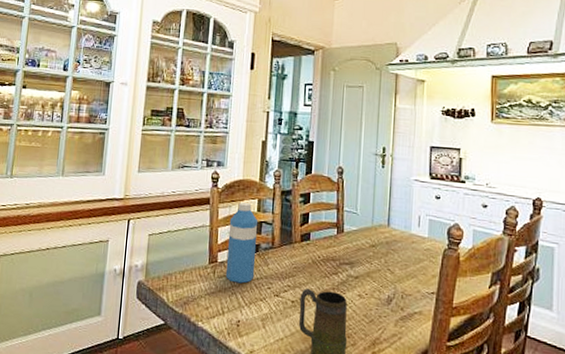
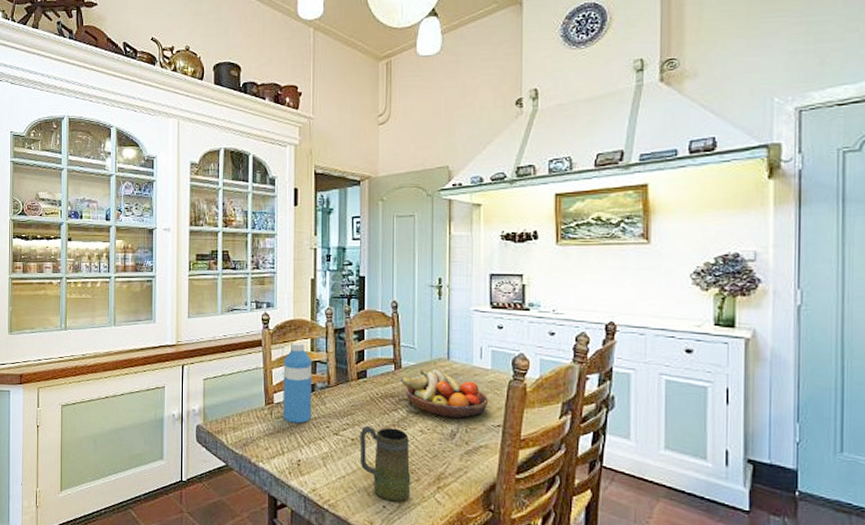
fruit bowl: none [342,234,425,285] -> present [401,369,489,419]

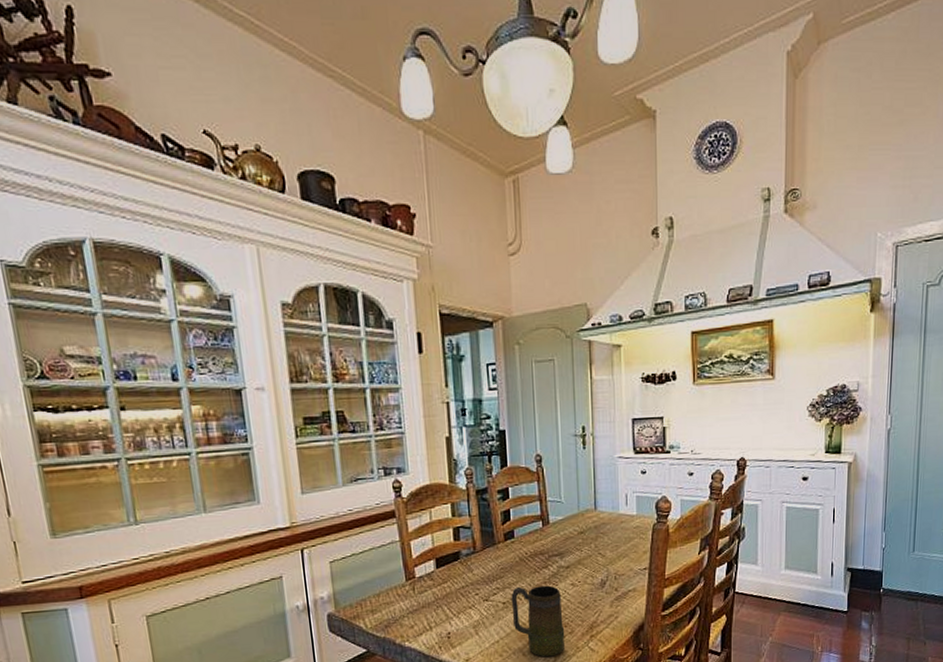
water bottle: present [283,343,313,424] -> none [422,509,459,596]
fruit bowl: present [401,369,489,419] -> none [550,521,635,568]

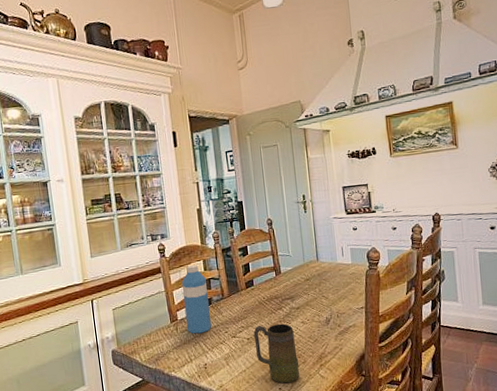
water bottle: none [422,509,459,596] -> present [181,265,212,334]

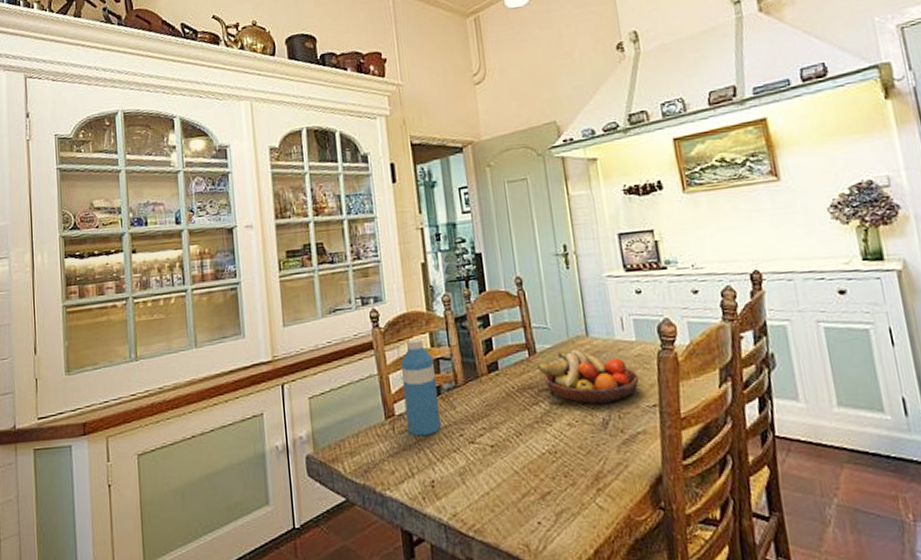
mug: present [253,323,299,384] -> none [499,425,567,515]
fruit bowl: none [282,270,353,309] -> present [537,350,639,405]

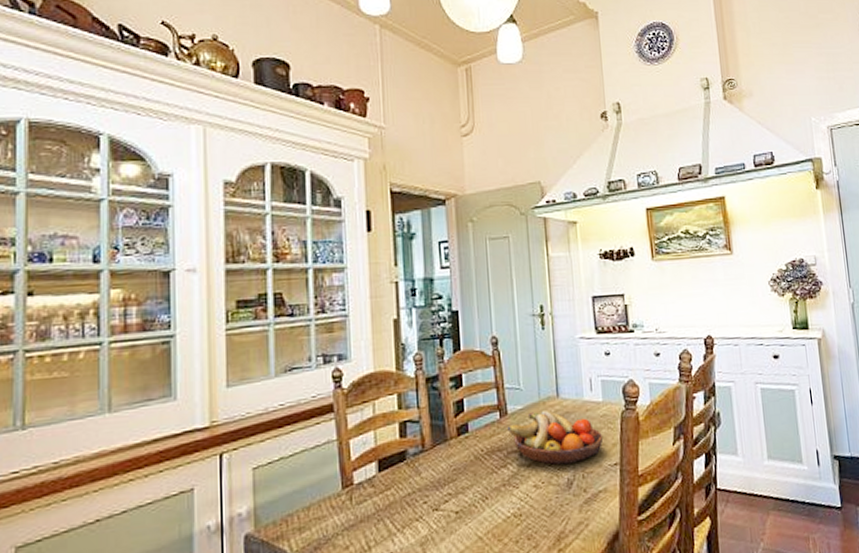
water bottle: present [400,339,442,436] -> none [363,401,405,506]

